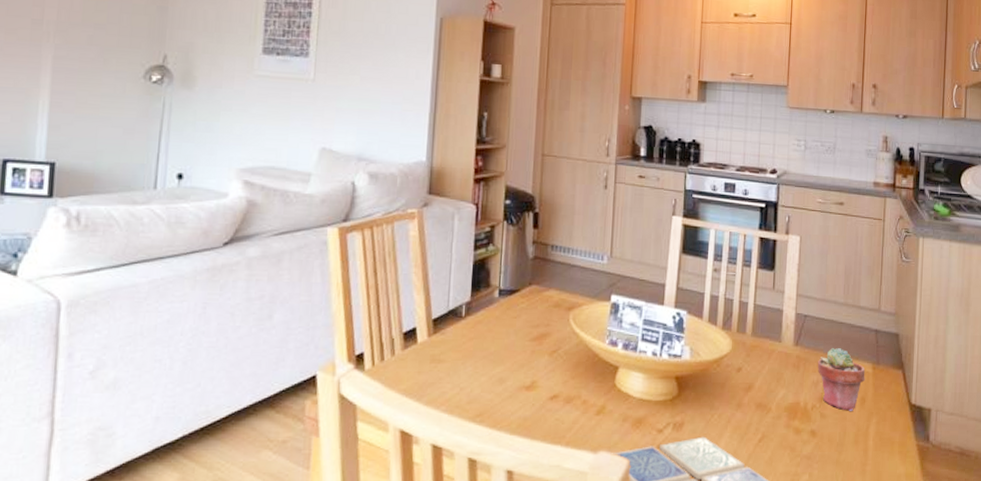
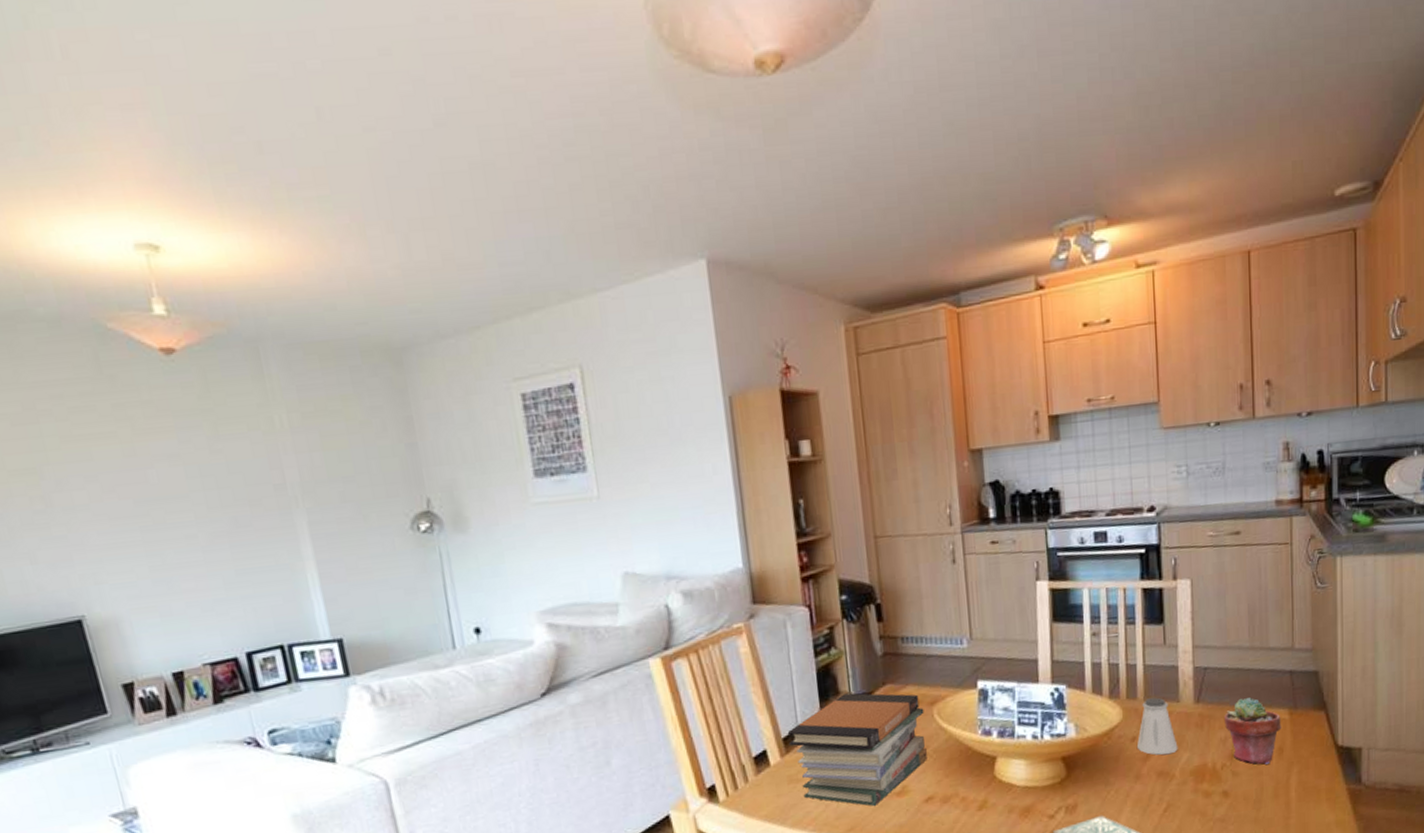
book stack: none [437,288,562,396] -> present [787,693,927,806]
saltshaker: none [742,335,776,389] -> present [1137,697,1178,755]

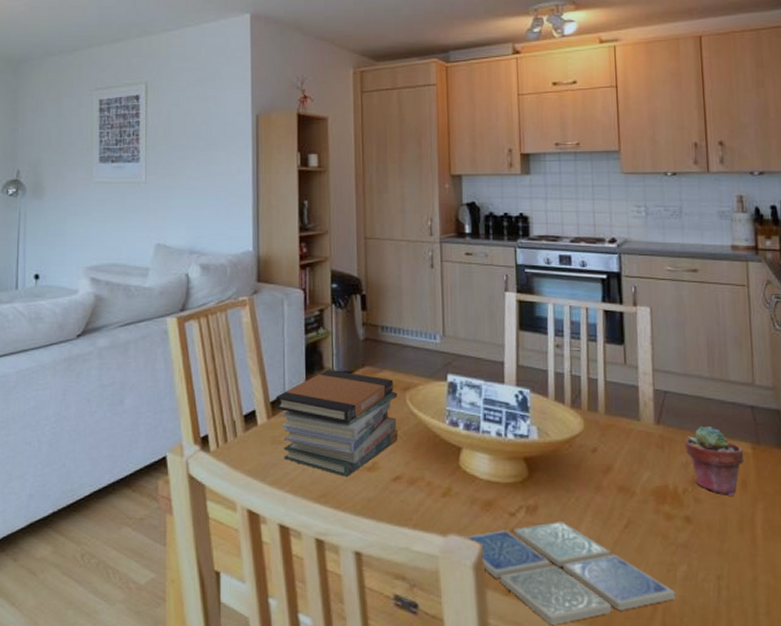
saltshaker: present [1137,697,1178,755] -> none [598,413,639,471]

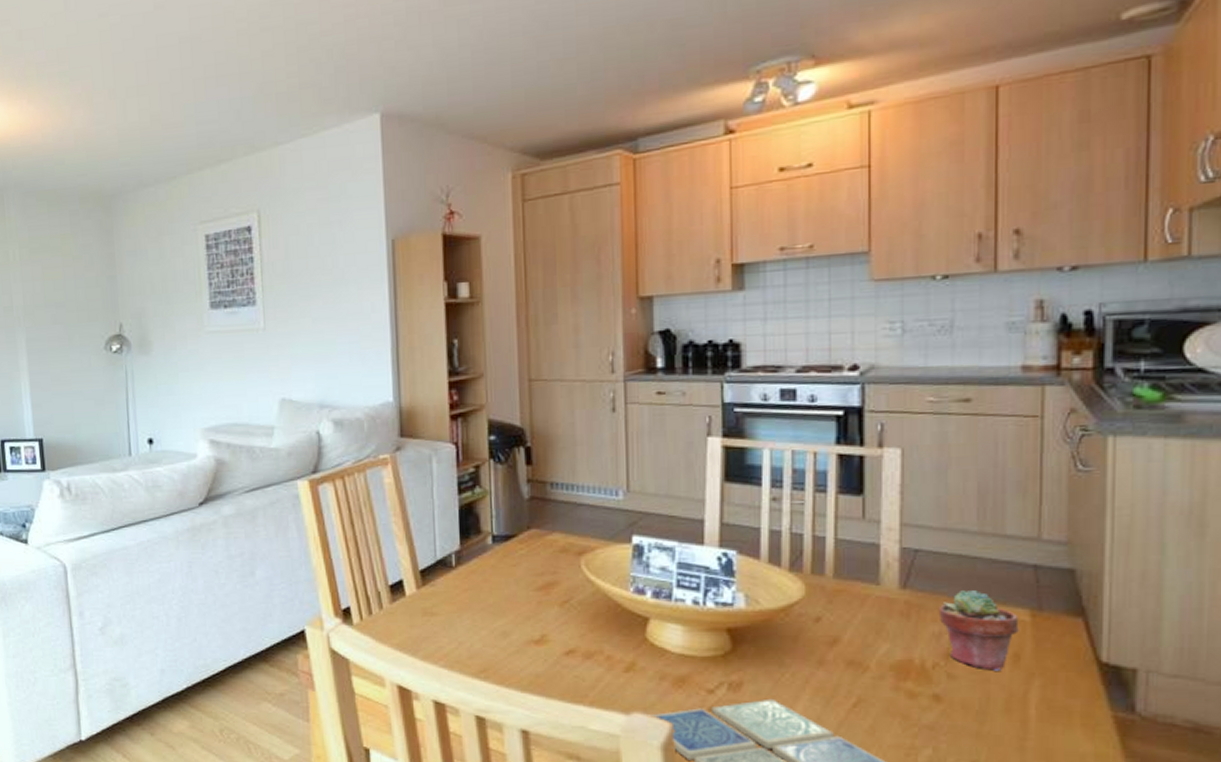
book stack: present [275,370,398,477] -> none [425,534,571,650]

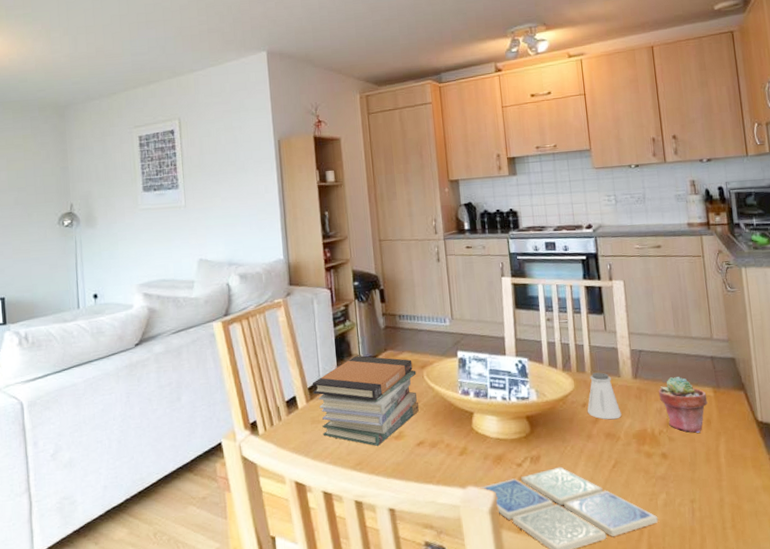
book stack: none [425,534,571,650] -> present [312,356,419,446]
saltshaker: none [823,576,875,643] -> present [587,372,622,420]

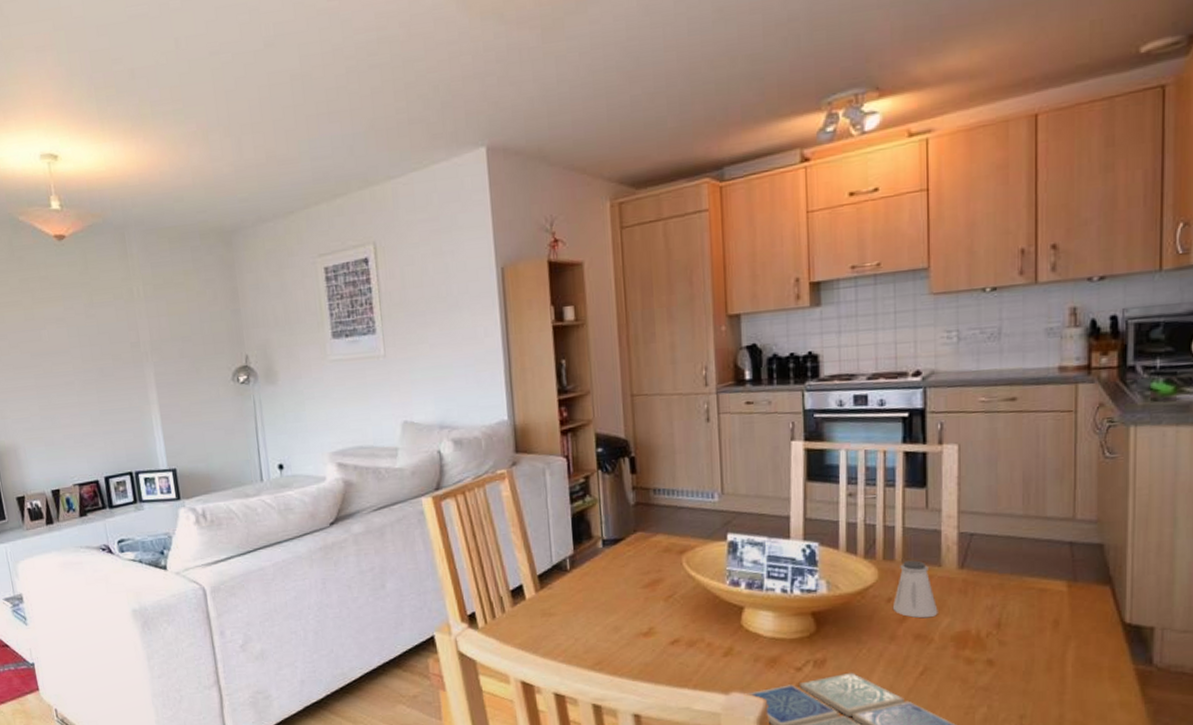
book stack: present [312,356,419,446] -> none [542,538,675,644]
potted succulent: present [658,376,708,433] -> none [991,566,1058,636]

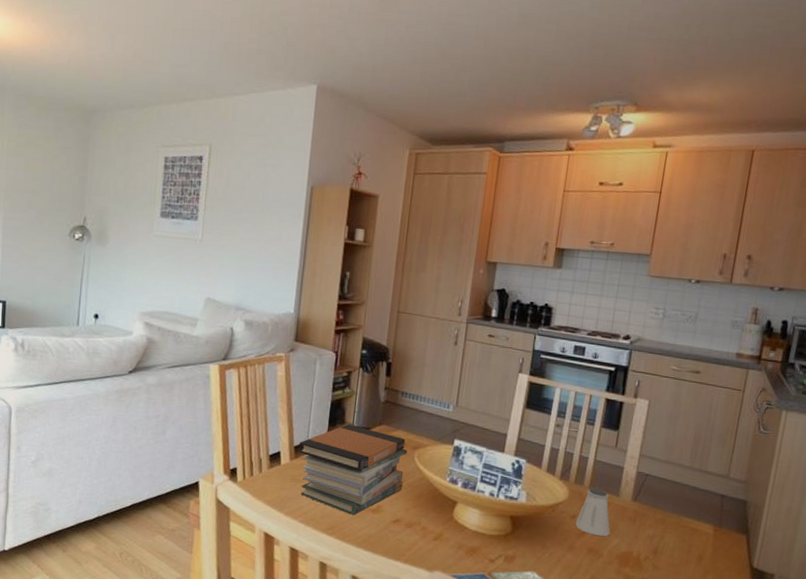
book stack: none [542,538,675,644] -> present [298,424,408,515]

